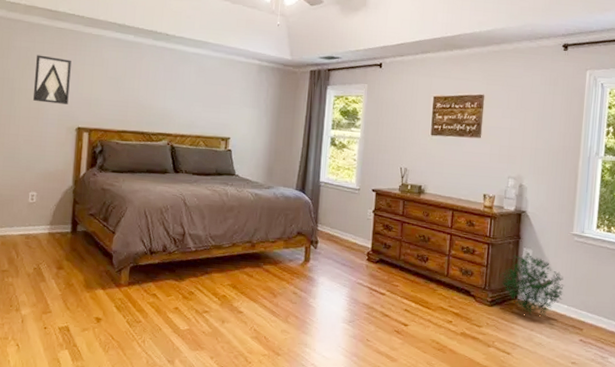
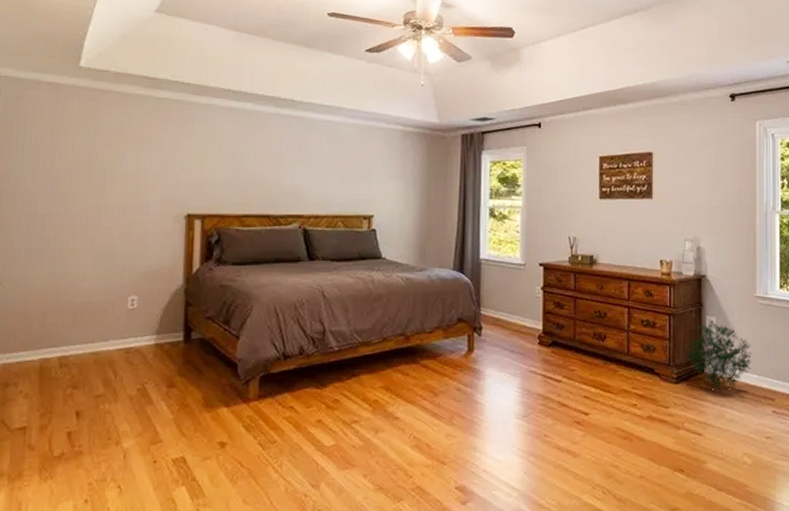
wall art: present [32,55,72,105] -> none [128,130,177,188]

